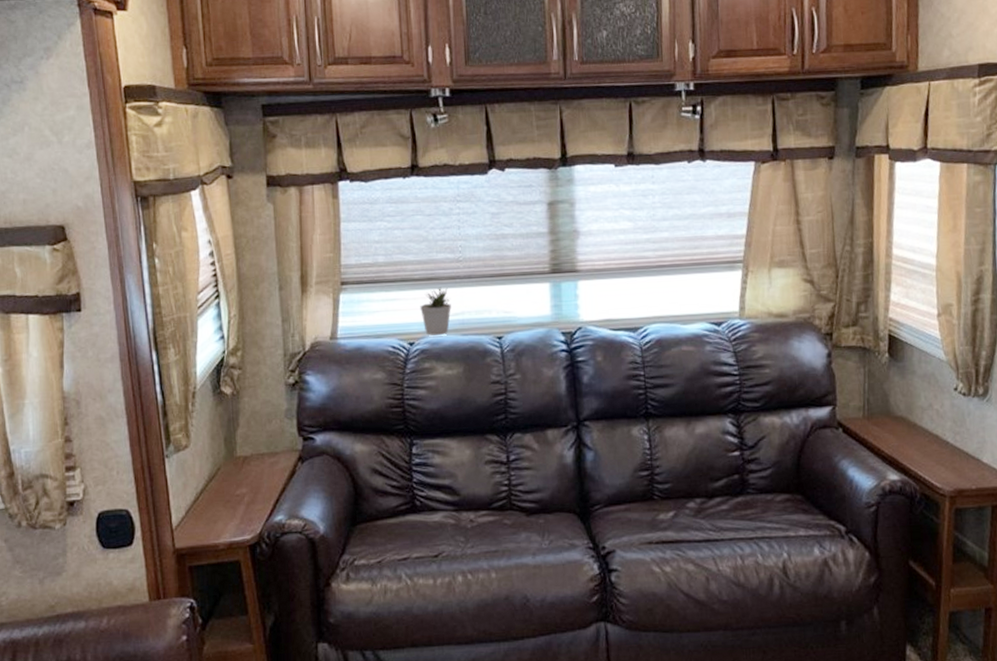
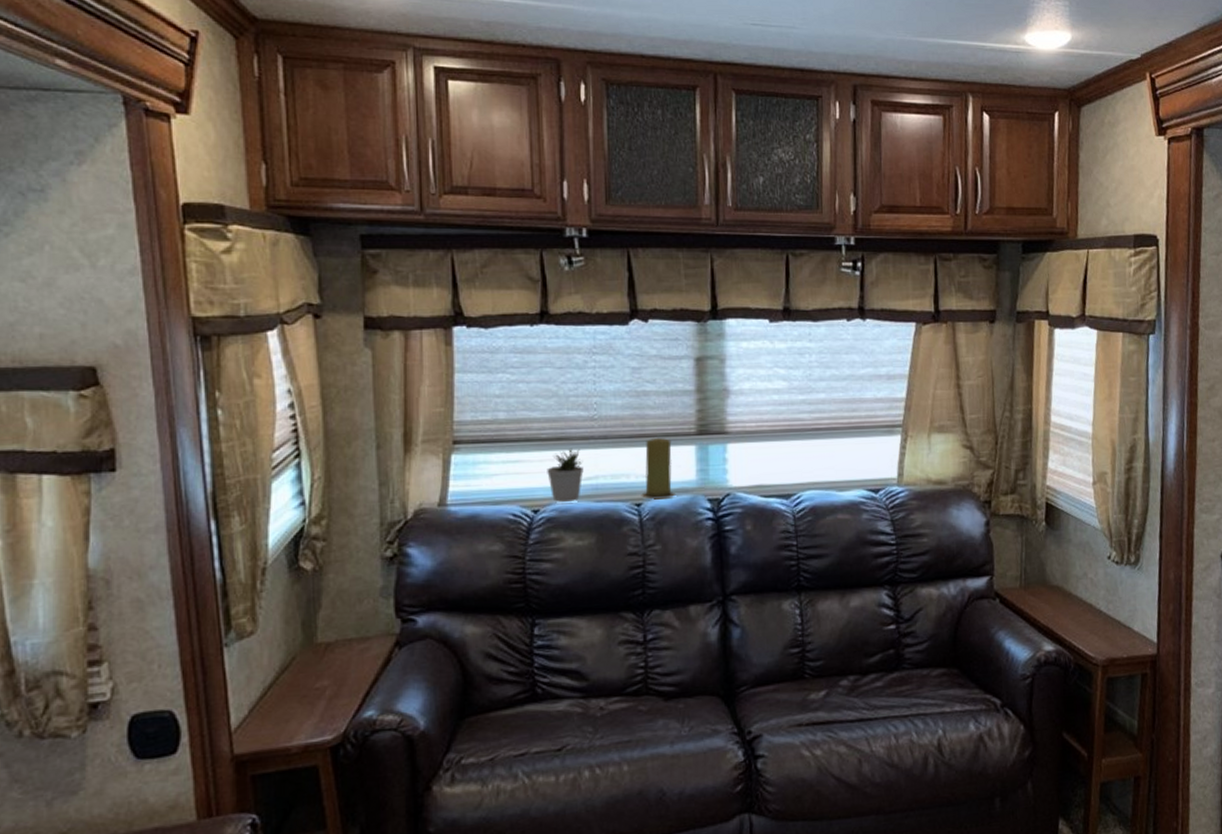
candle: none [502,277,532,333] -> present [641,438,675,500]

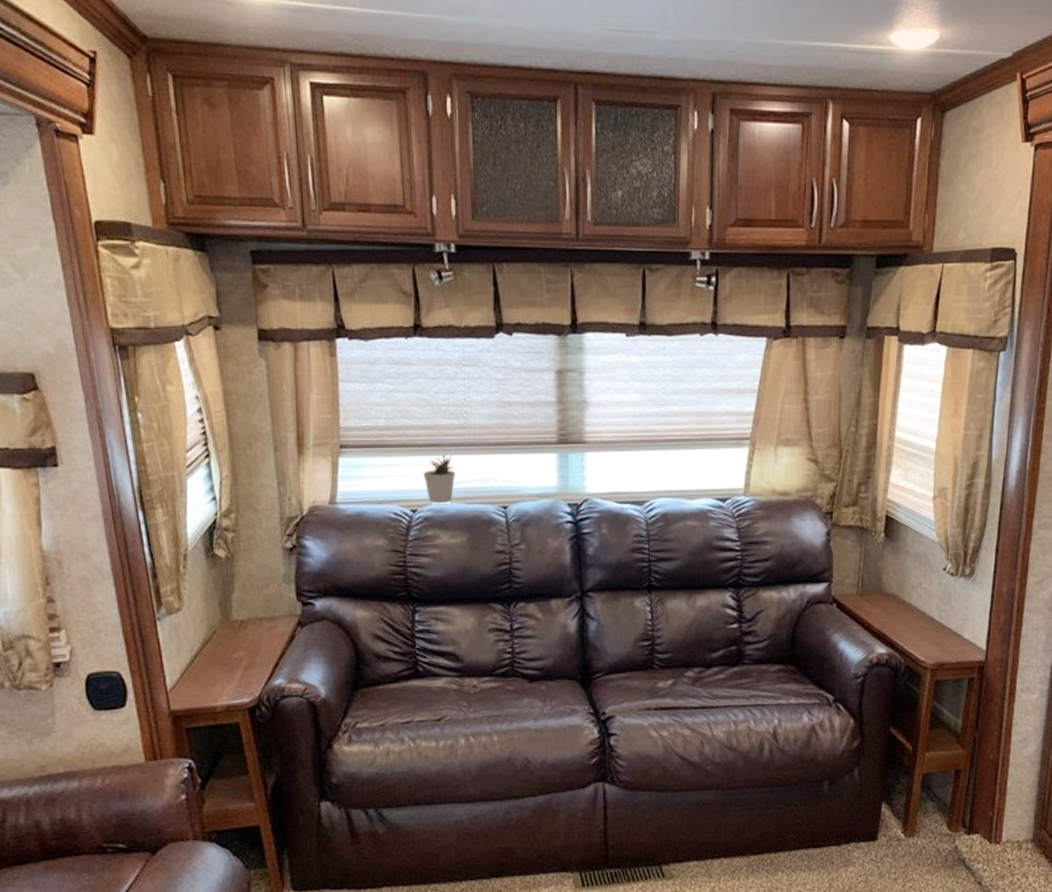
candle: present [641,438,675,500] -> none [507,446,538,503]

